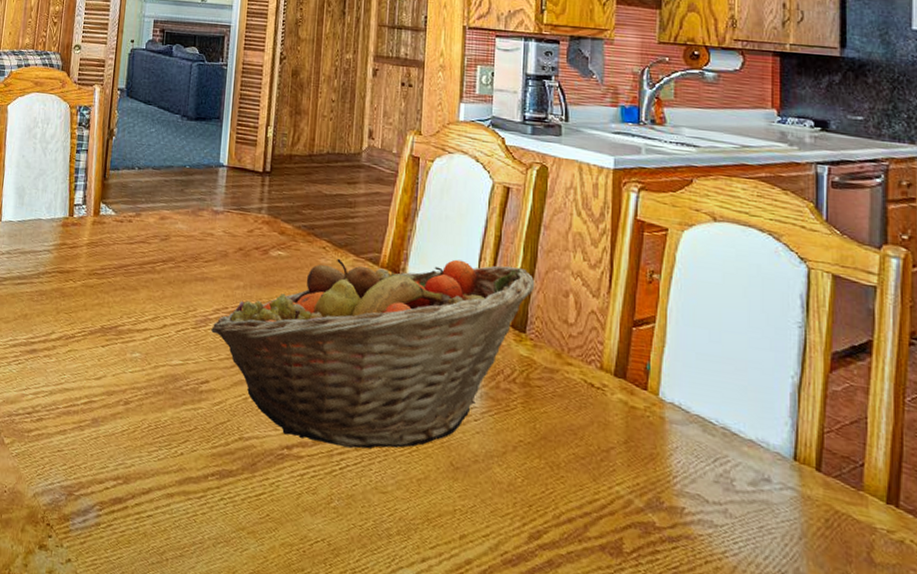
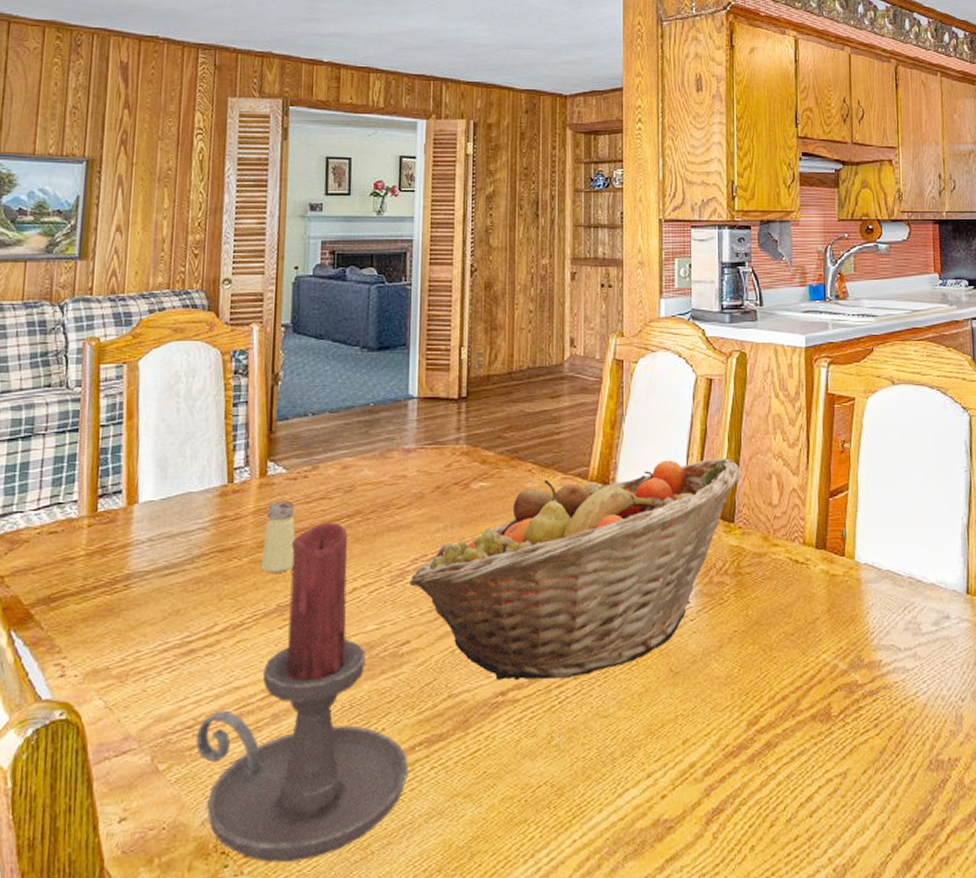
candle holder: none [33,263,202,551] -> present [196,522,409,863]
saltshaker: none [90,238,120,300] -> present [261,501,296,573]

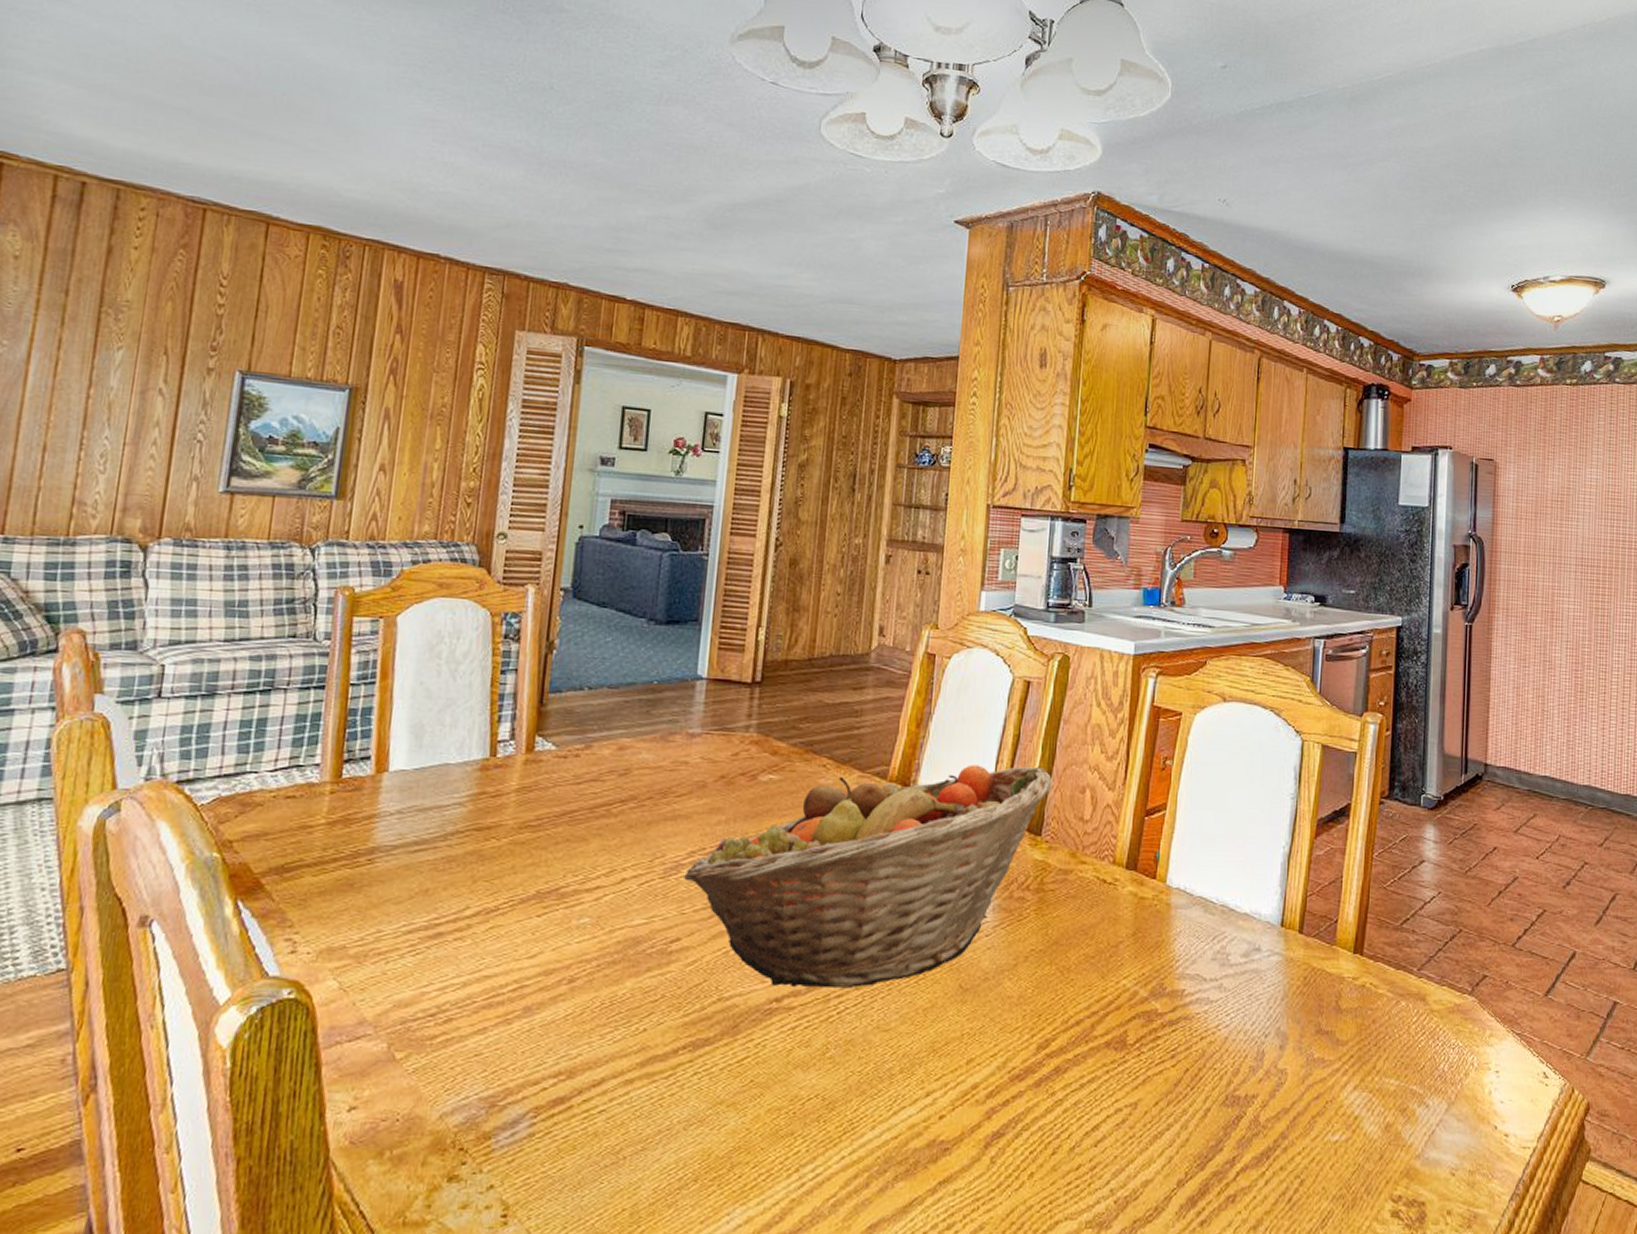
candle holder: present [196,522,409,863] -> none [438,806,670,1162]
saltshaker: present [261,501,296,573] -> none [521,780,563,857]

